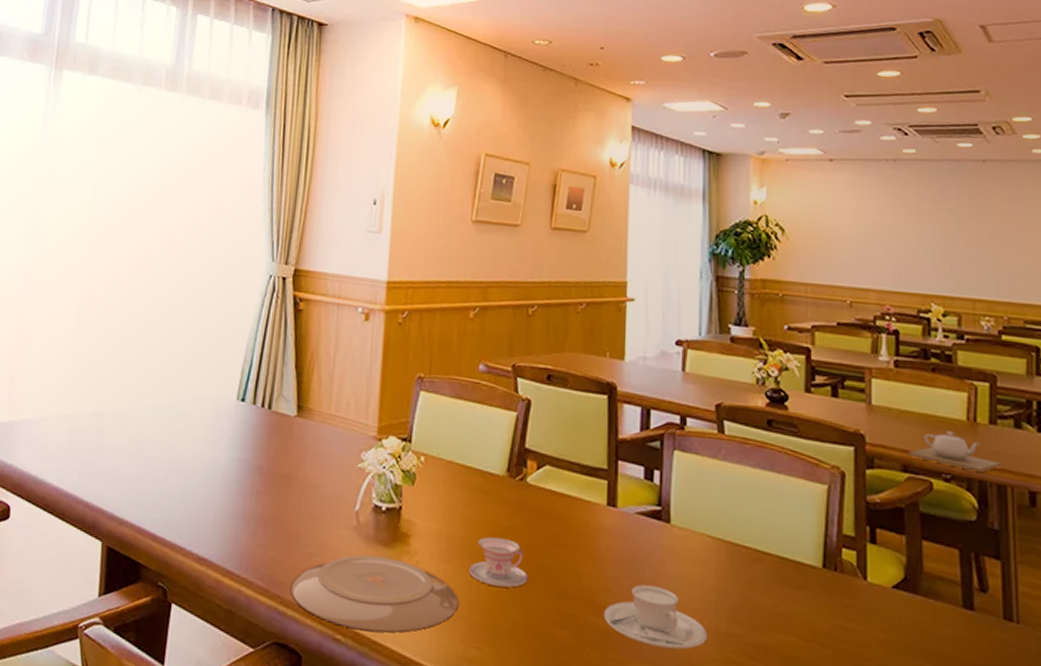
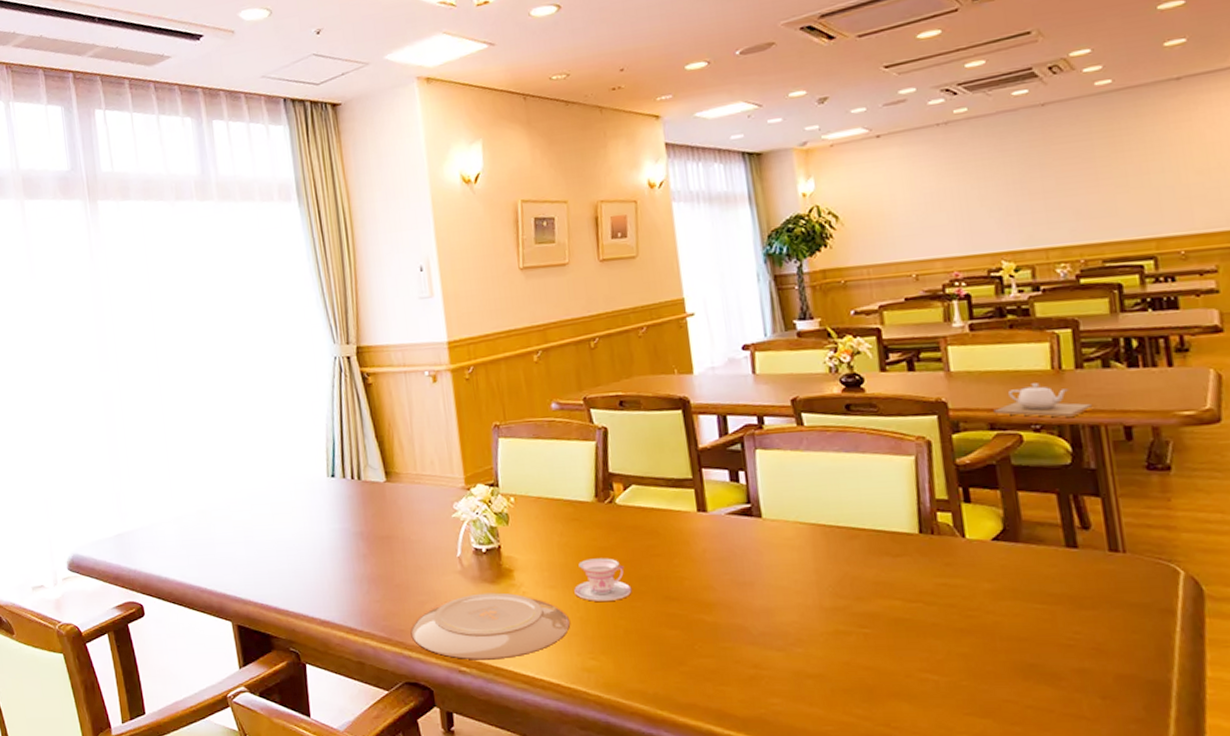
teacup: present [603,585,708,650] -> none [709,577,814,631]

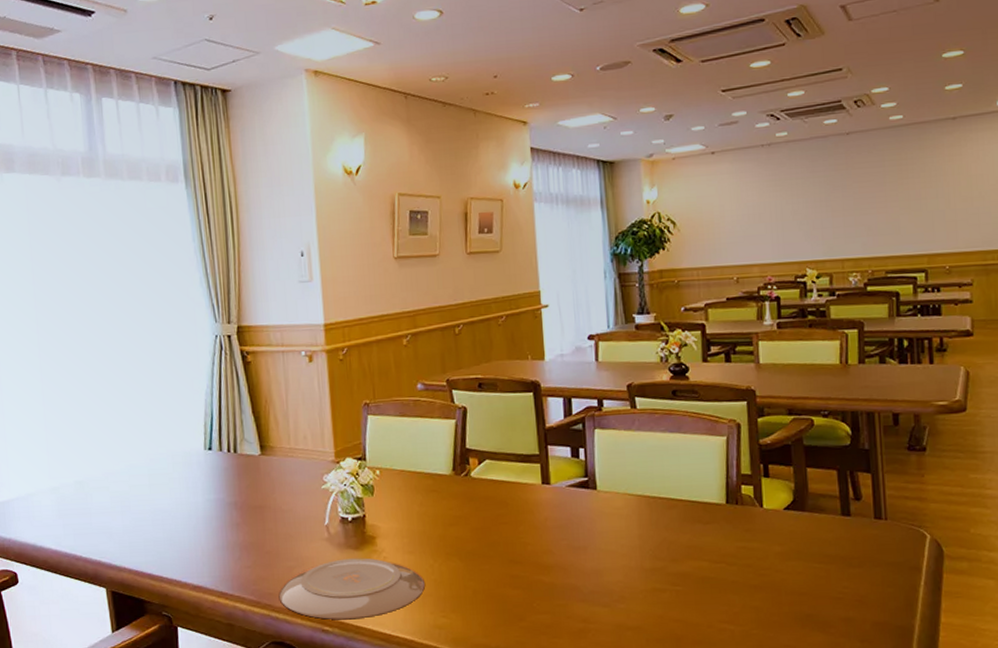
teacup: present [574,558,632,601] -> none [430,526,481,565]
teapot: present [993,383,1092,418] -> none [792,375,869,405]

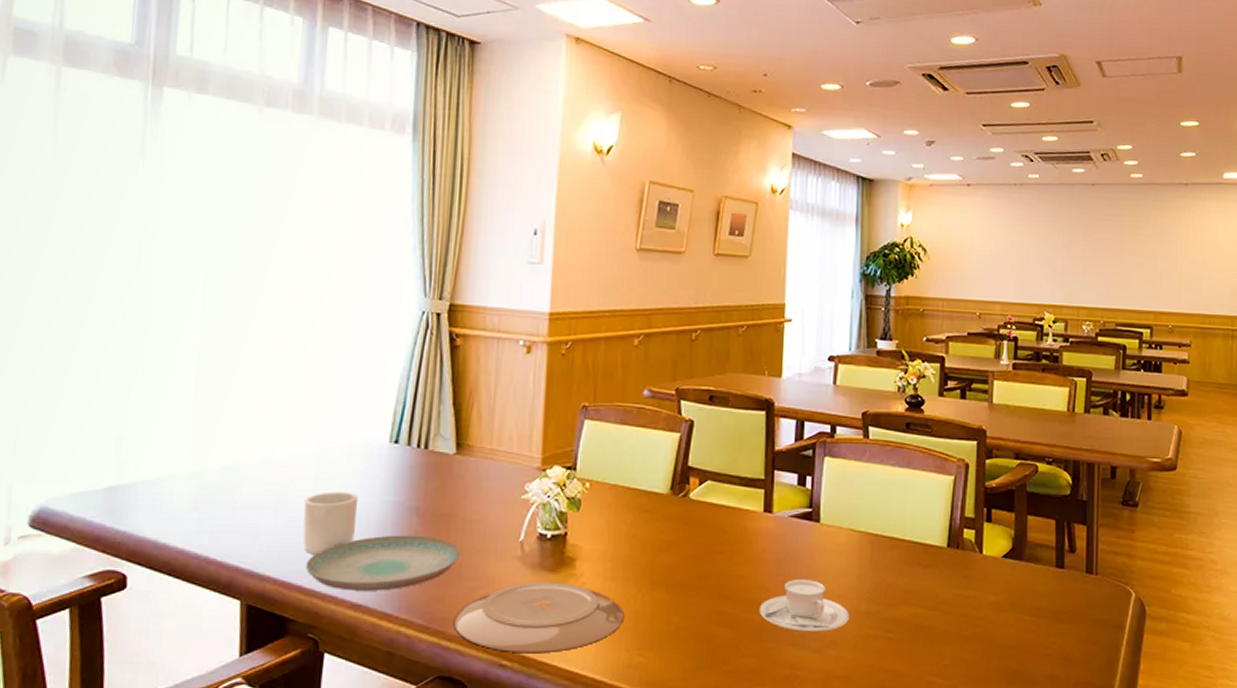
mug: none [143,494,188,548] -> present [303,491,359,555]
plate: none [152,526,277,575] -> present [305,535,461,591]
teacup: none [547,542,636,589] -> present [758,580,850,632]

